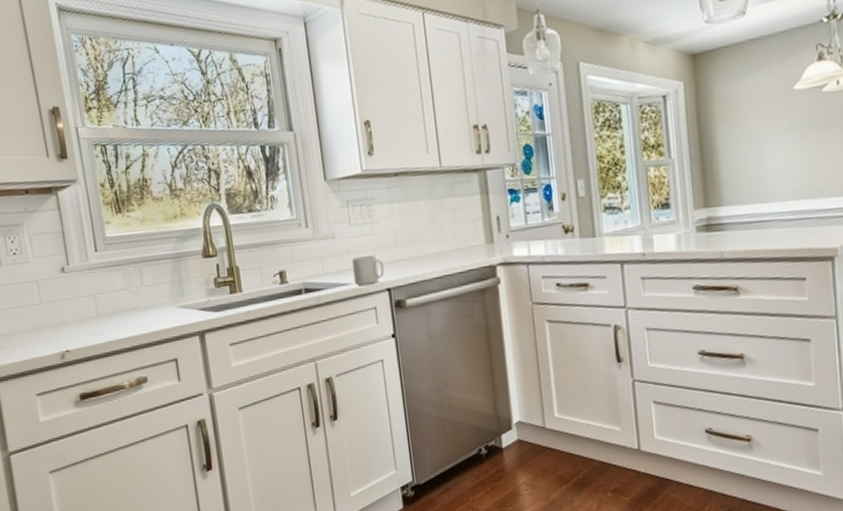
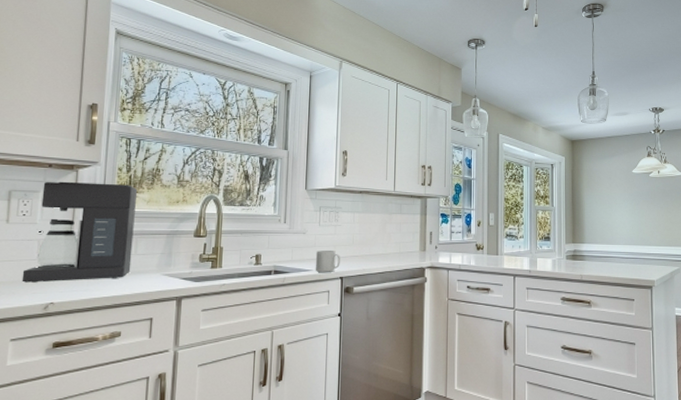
coffee maker: none [25,203,142,331] -> present [21,181,138,283]

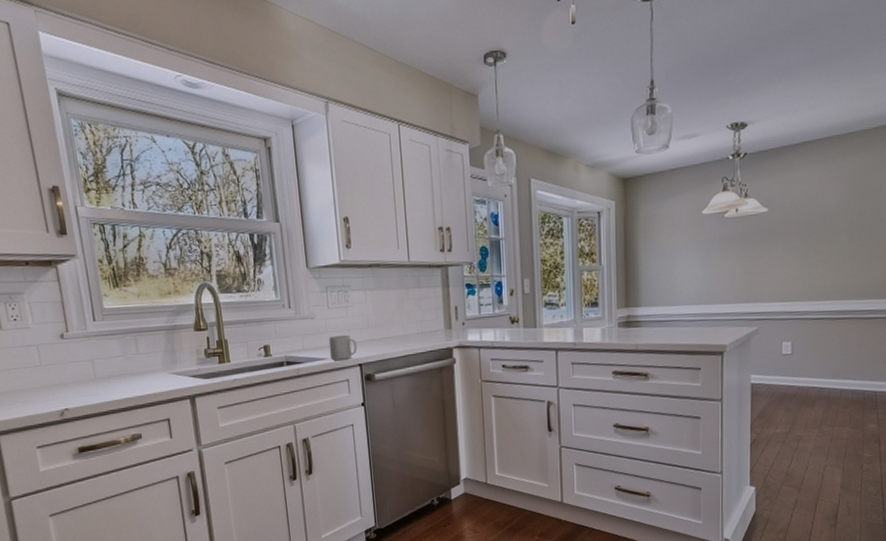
coffee maker: present [21,181,138,283] -> none [25,278,137,390]

